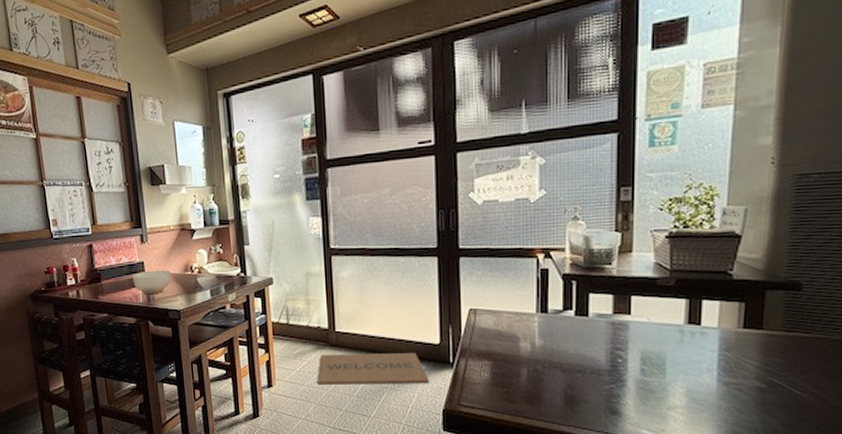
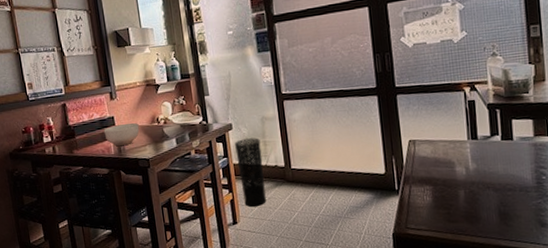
umbrella stand: none [274,295,306,371] -> present [235,138,266,207]
doormat: present [317,352,429,385] -> none [277,182,378,219]

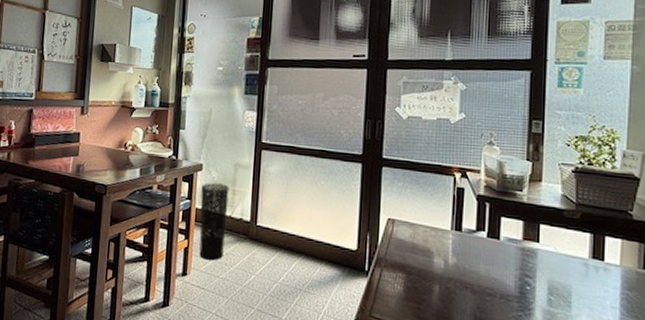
bowl: present [103,122,140,147] -> none [65,142,105,166]

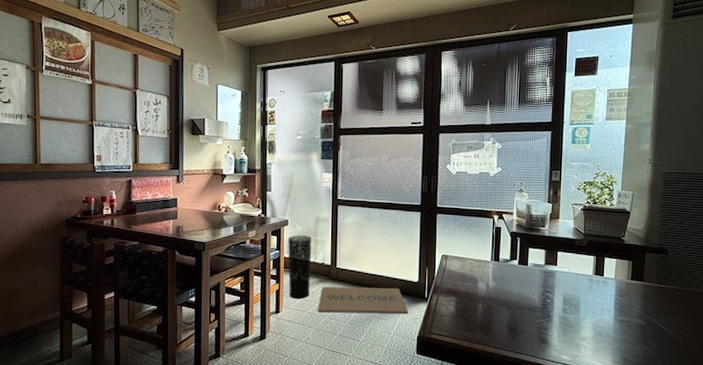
doormat: none [232,247,343,289] -> present [318,287,408,314]

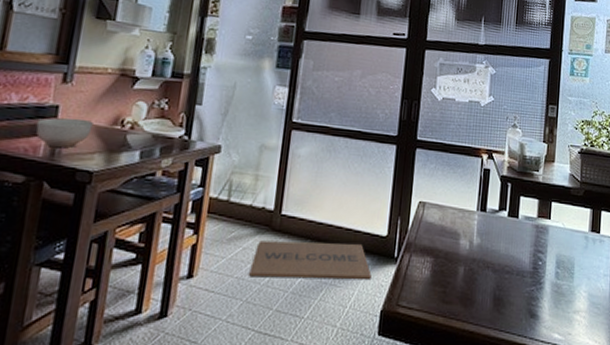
bowl: none [165,206,200,228] -> present [35,118,94,148]
umbrella stand: present [288,235,312,299] -> none [210,167,252,258]

